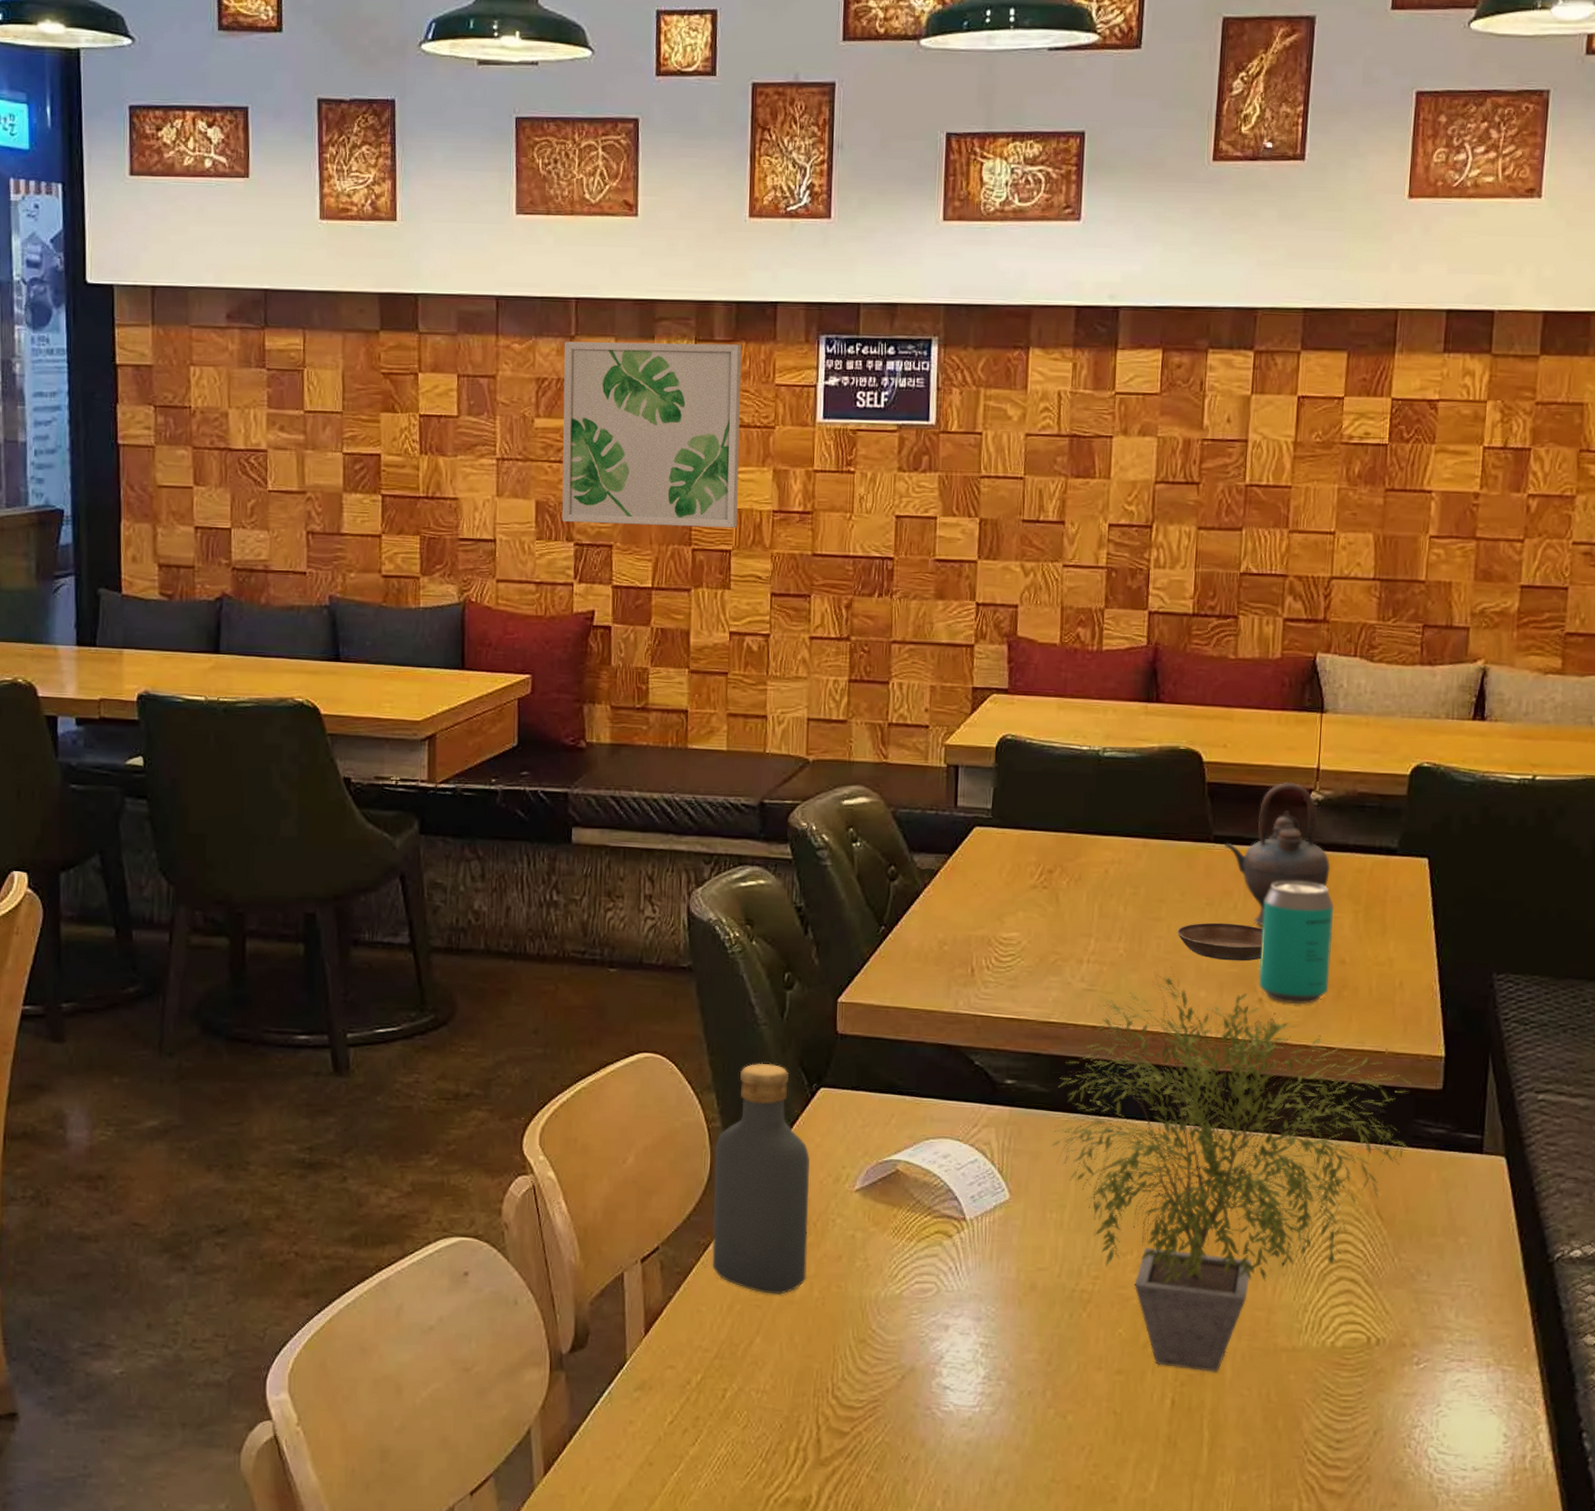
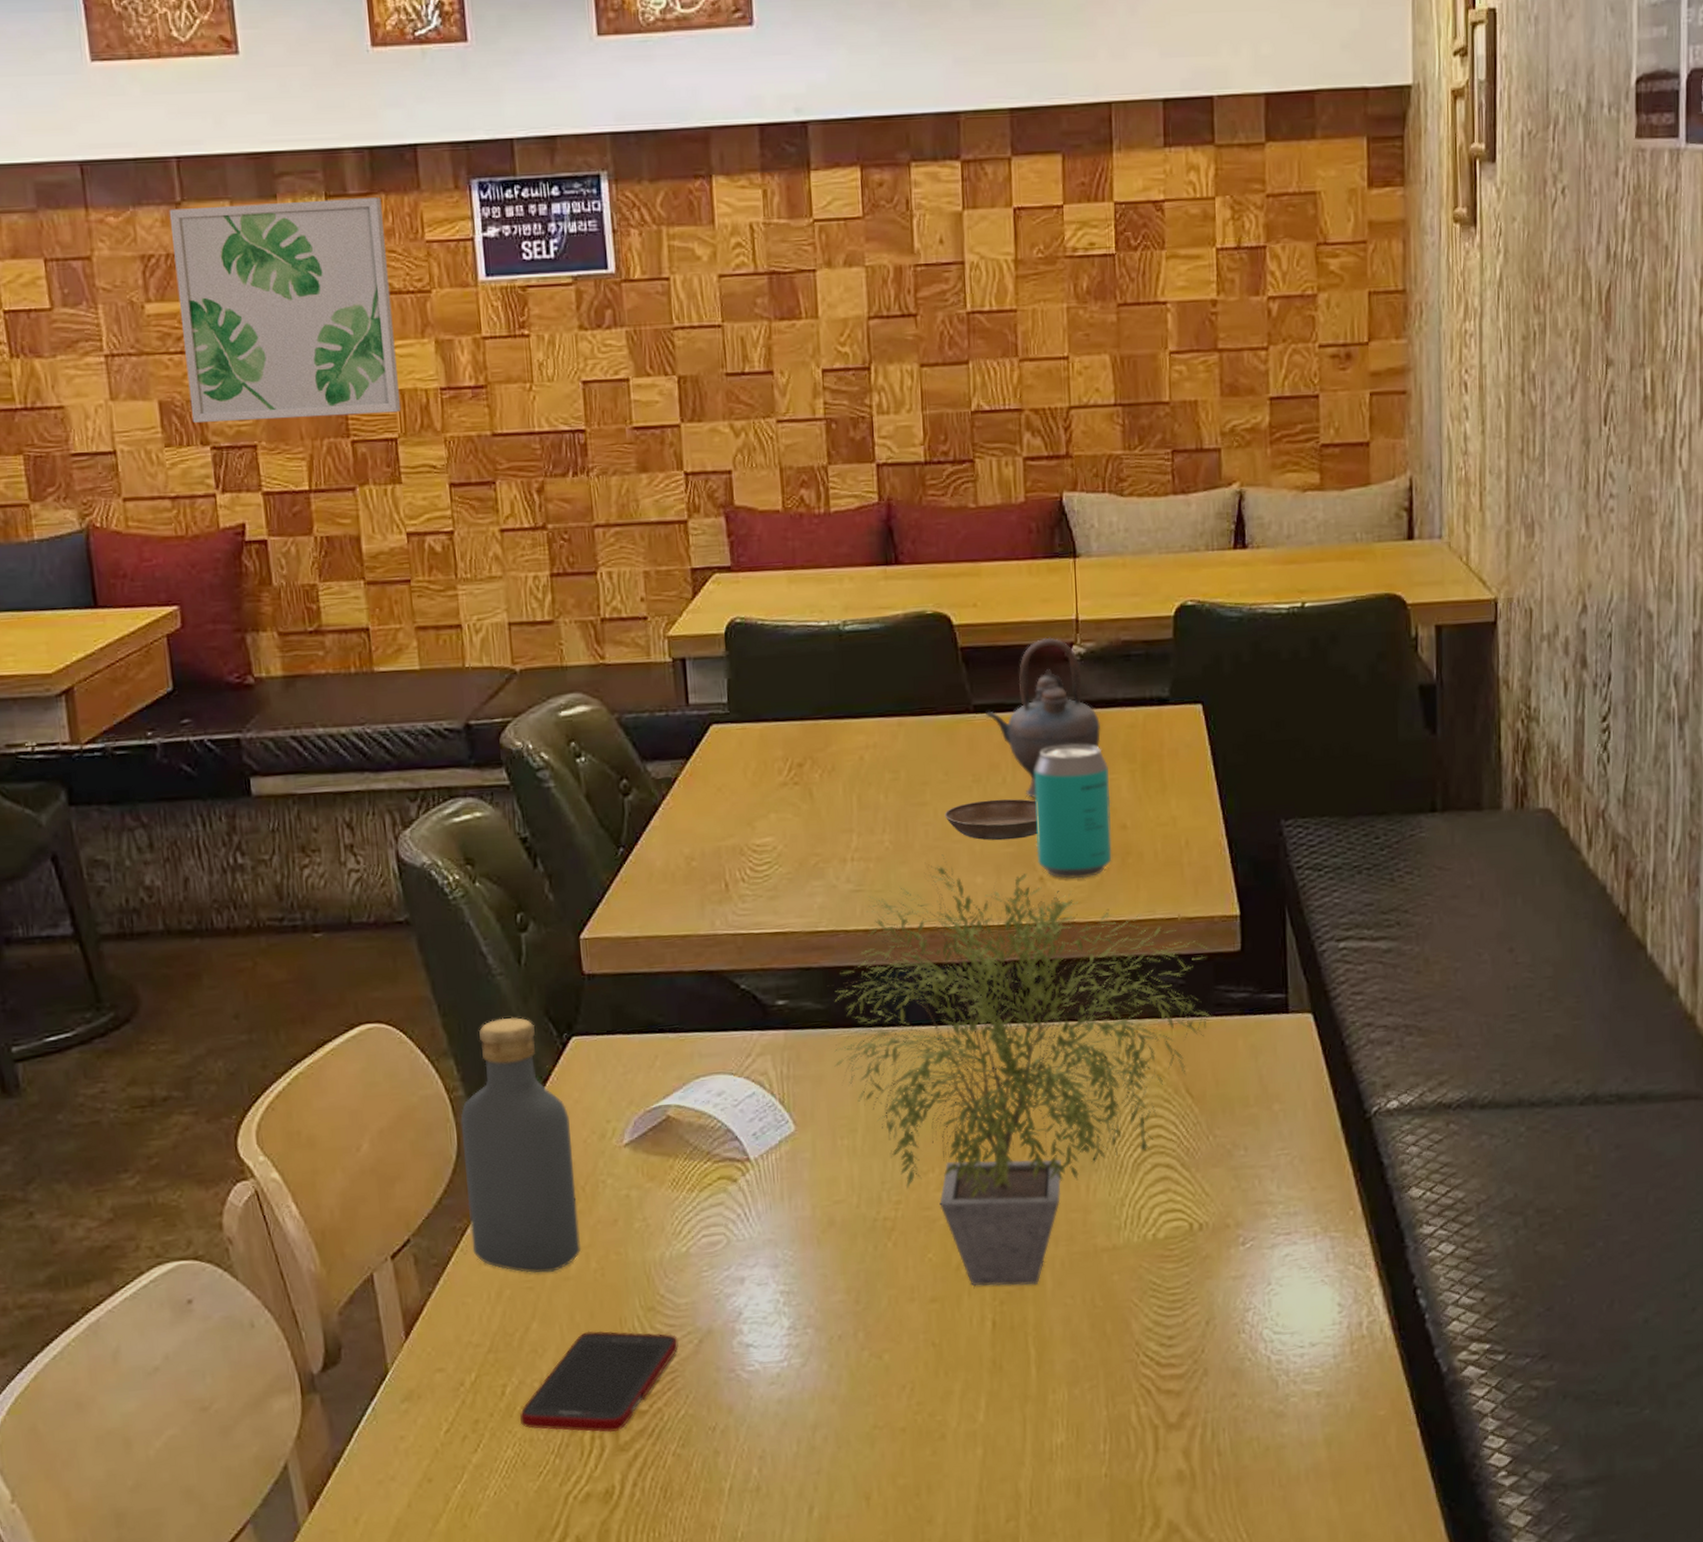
cell phone: none [736,1352,883,1447] -> present [520,1330,679,1433]

